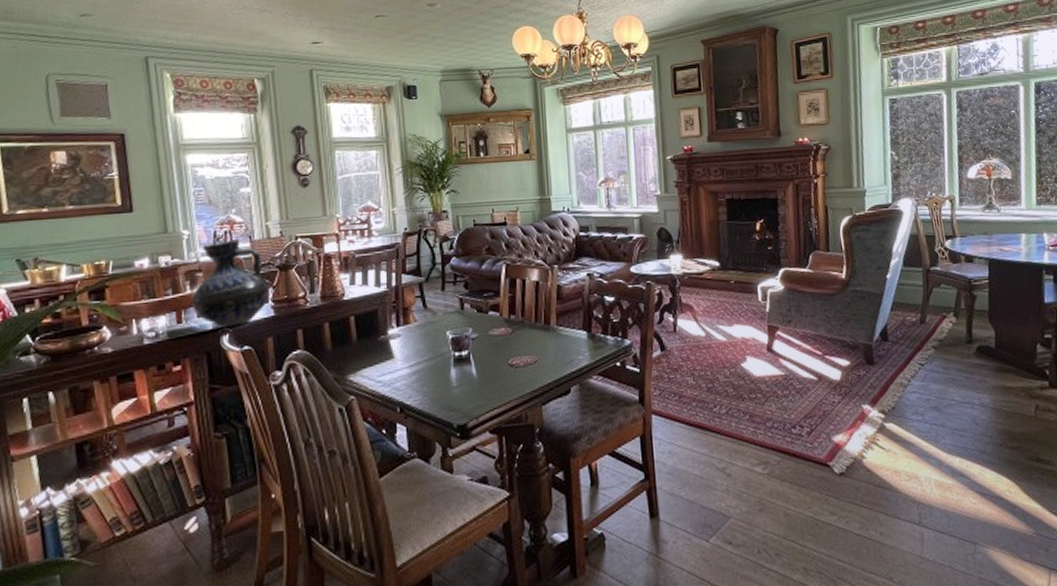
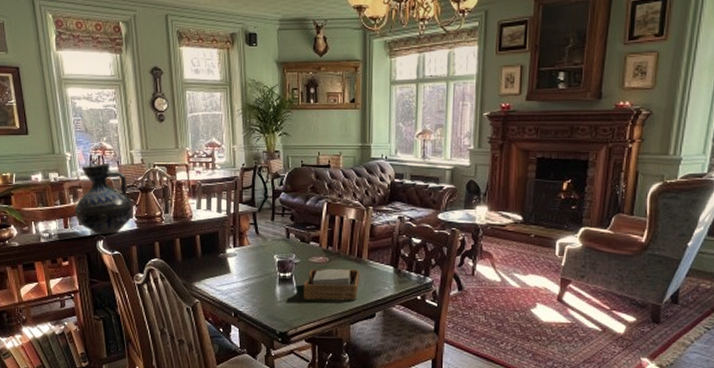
napkin holder: none [483,339,549,381] -> present [303,269,359,301]

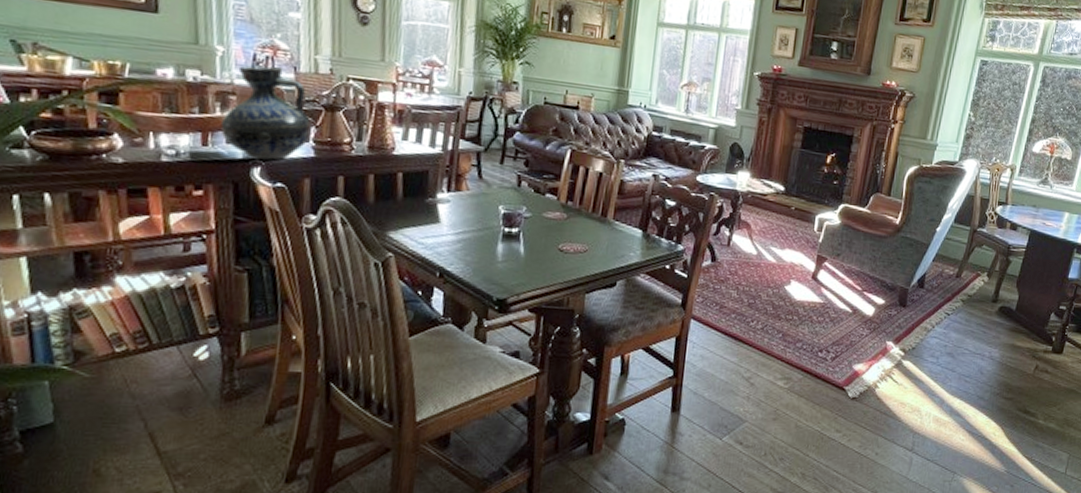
napkin holder: present [303,269,359,301] -> none [531,225,602,267]

